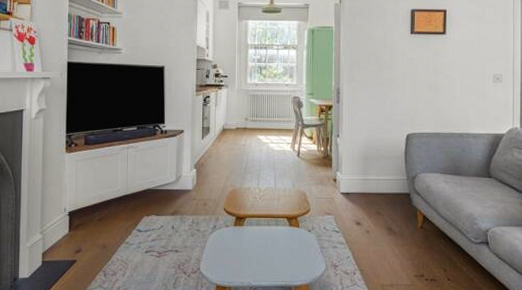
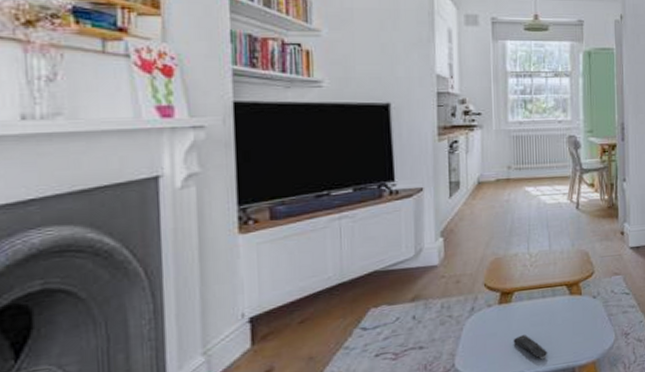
remote control: none [243,253,270,276] -> present [513,335,548,360]

